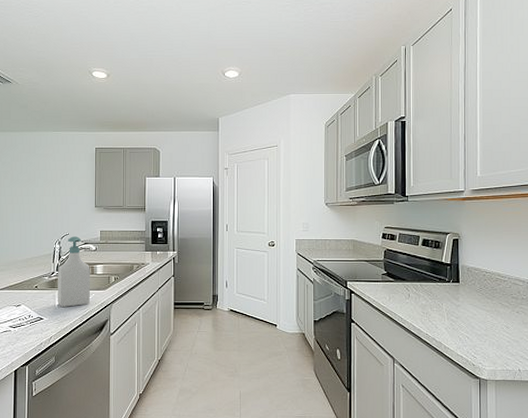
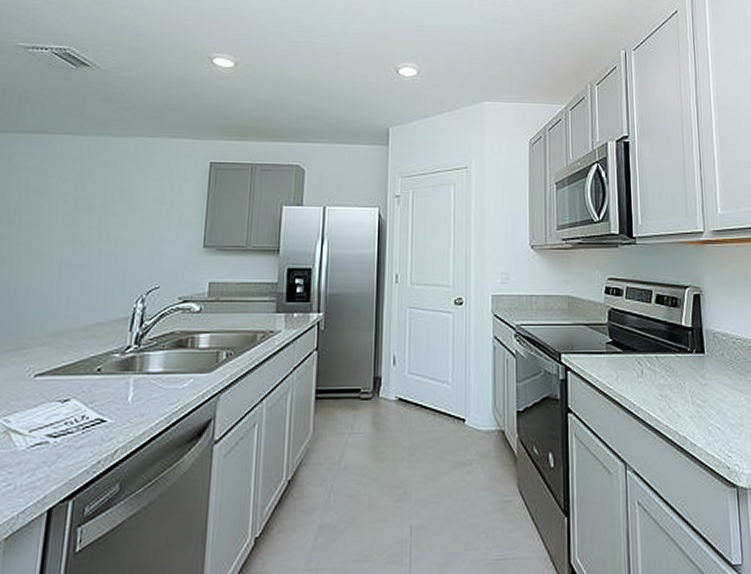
soap bottle: present [58,236,90,307] -> none [132,290,189,401]

